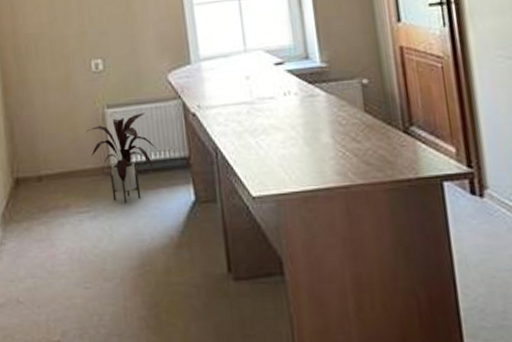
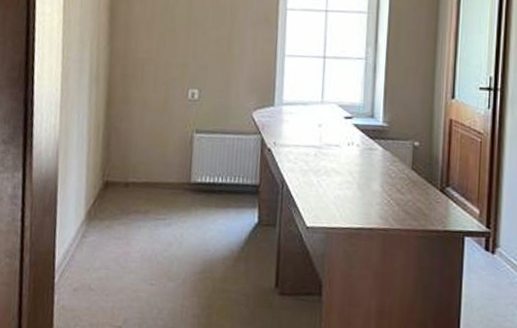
house plant: present [86,112,156,204] -> none [174,141,233,218]

